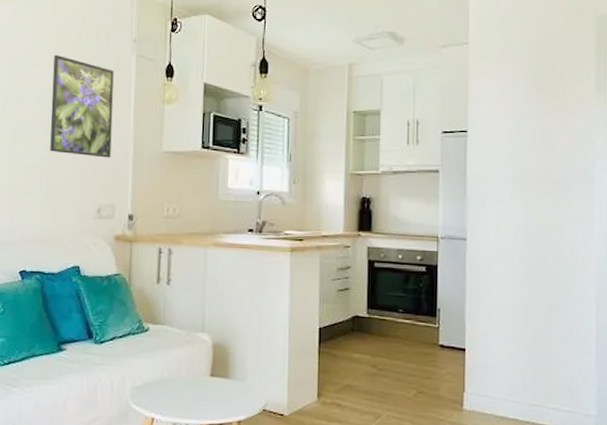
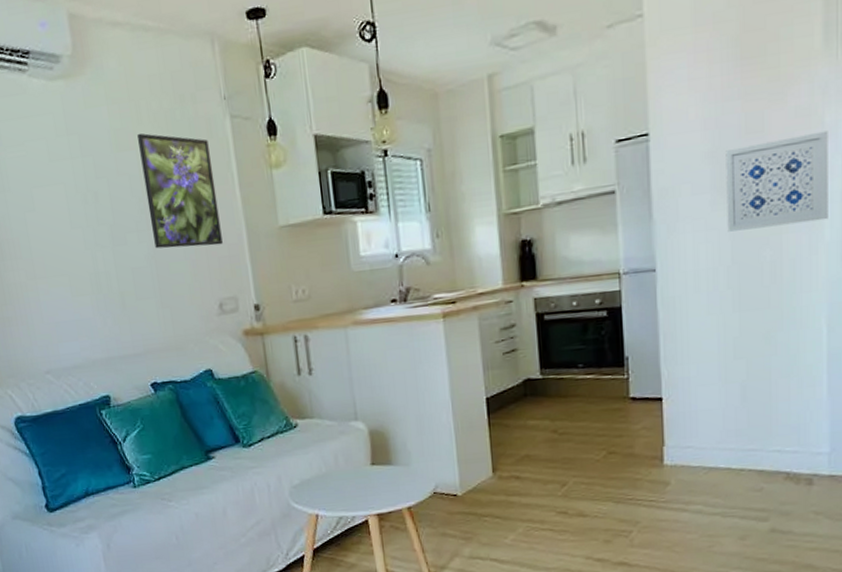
wall art: none [523,152,598,221] -> present [725,130,828,232]

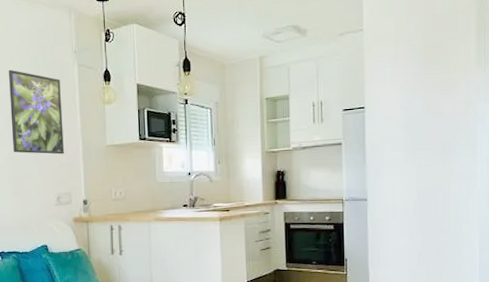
wall art: present [725,130,828,232] -> none [414,117,480,178]

